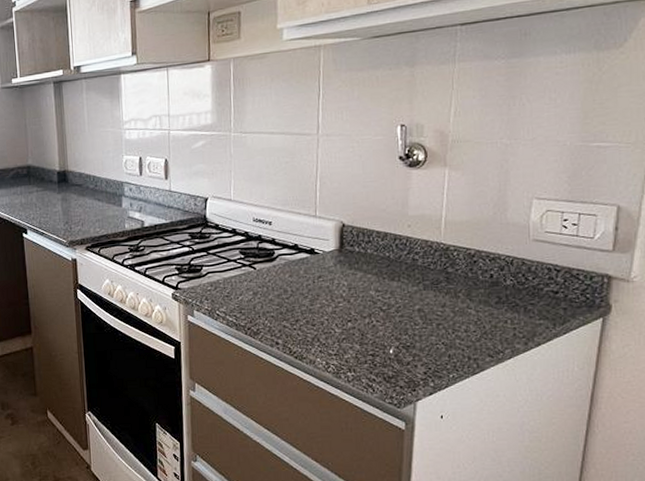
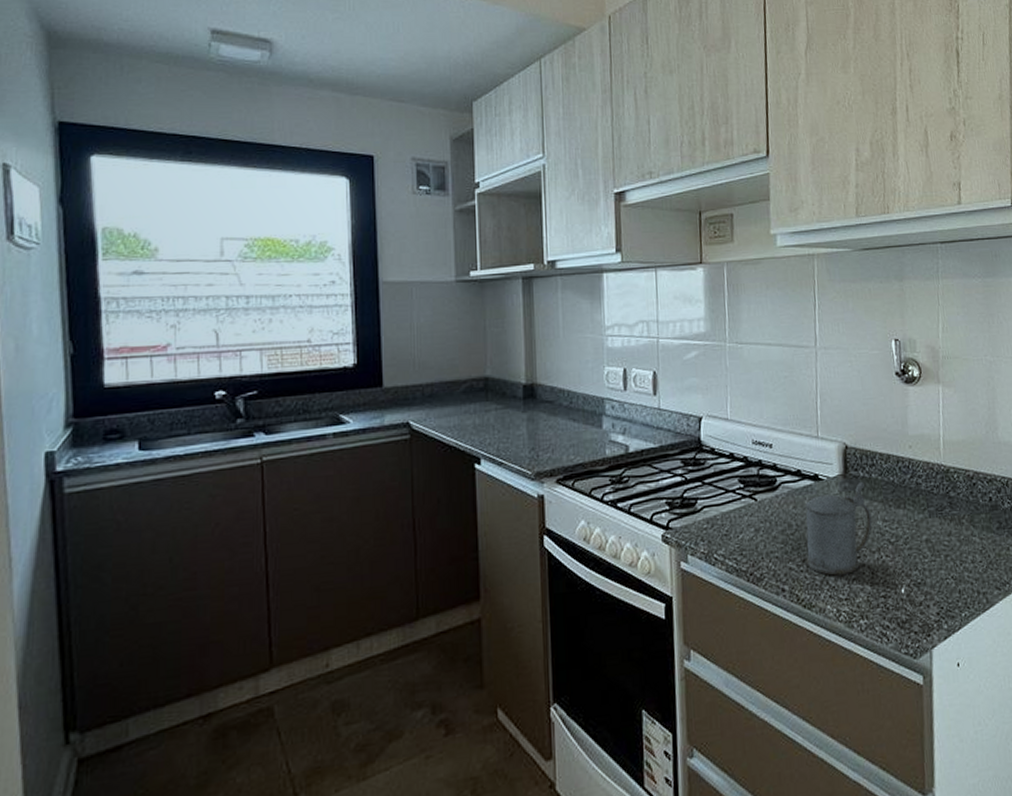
beer stein: none [299,256,365,335] -> present [805,481,872,576]

